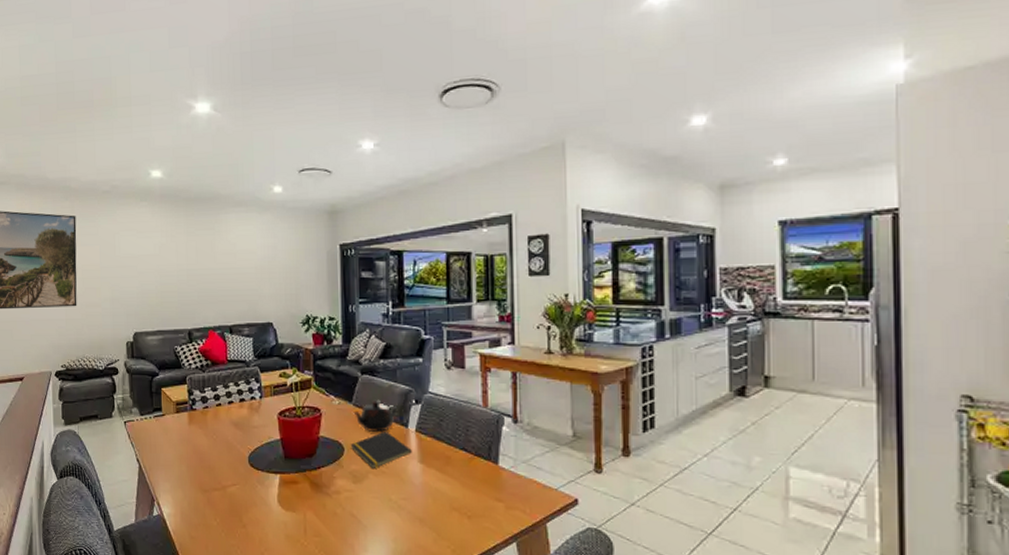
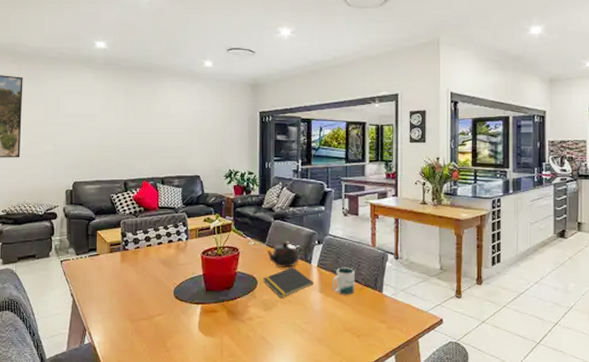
mug: none [435,432,463,467] -> present [332,267,355,295]

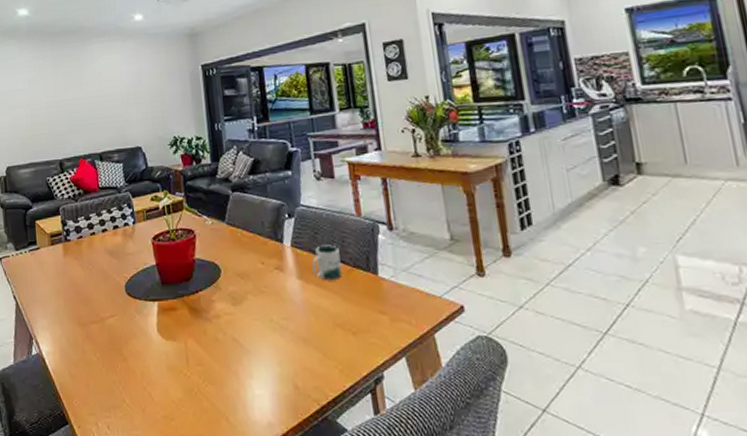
notepad: present [264,266,314,298] -> none [227,248,289,288]
teapot: present [266,240,302,267] -> none [227,216,270,250]

